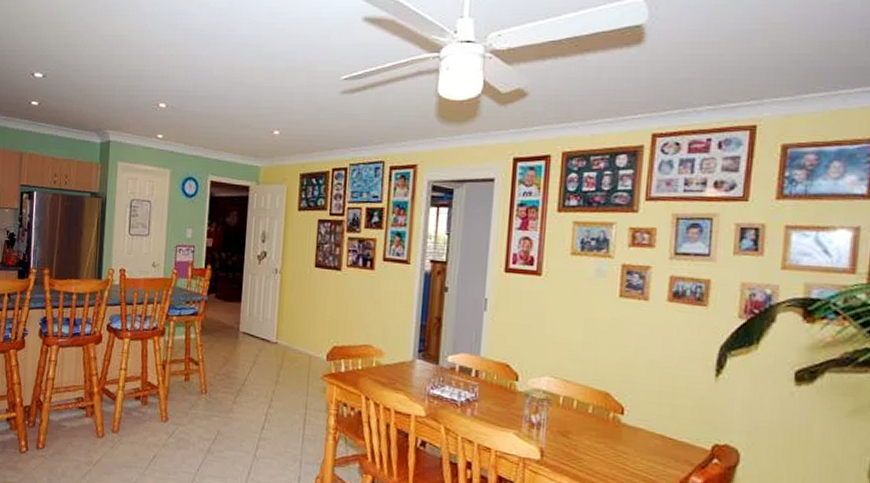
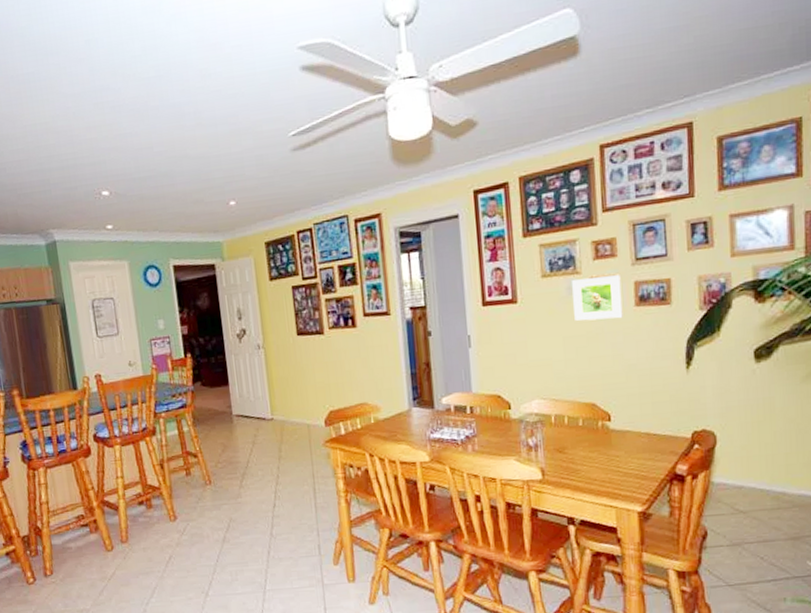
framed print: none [600,263,656,311] -> present [572,275,623,322]

